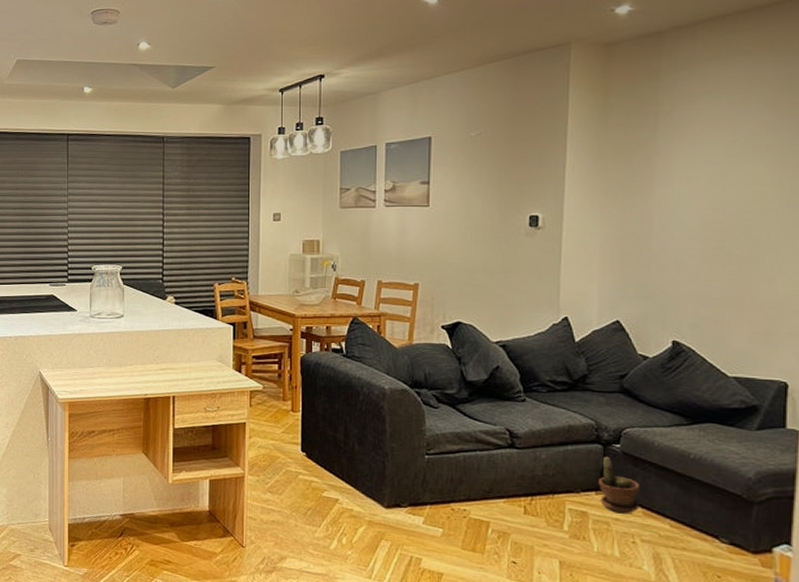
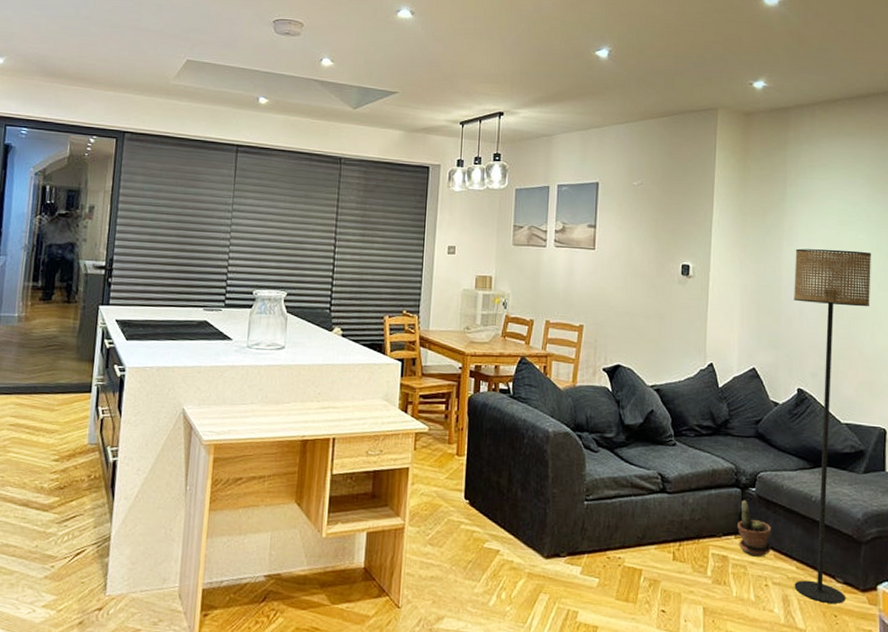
floor lamp: none [667,186,772,565] -> present [794,248,872,604]

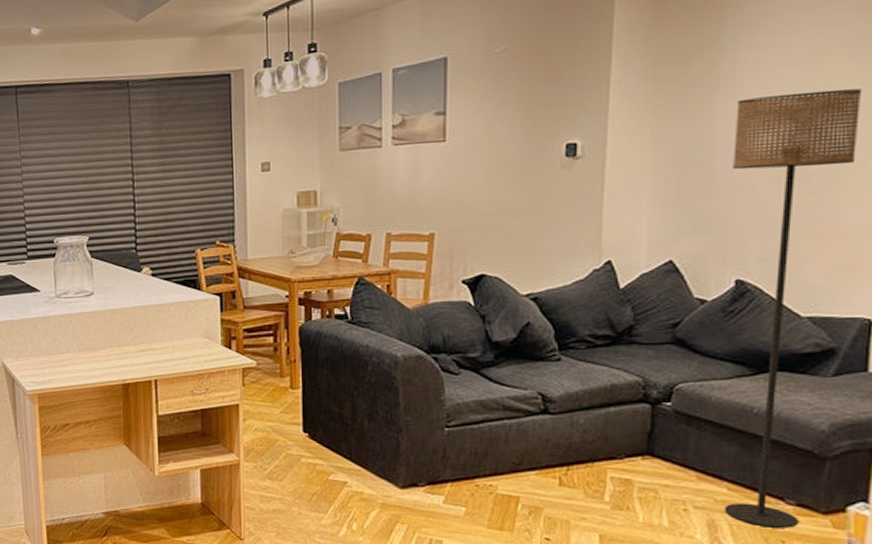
potted plant: present [738,500,771,557] -> none [646,416,692,479]

